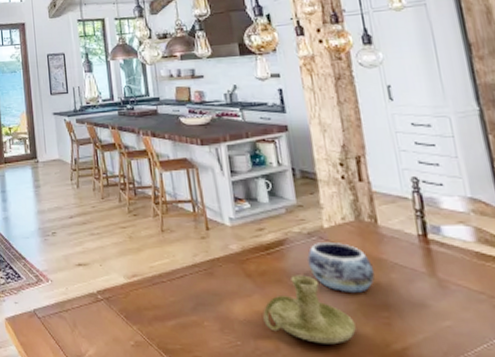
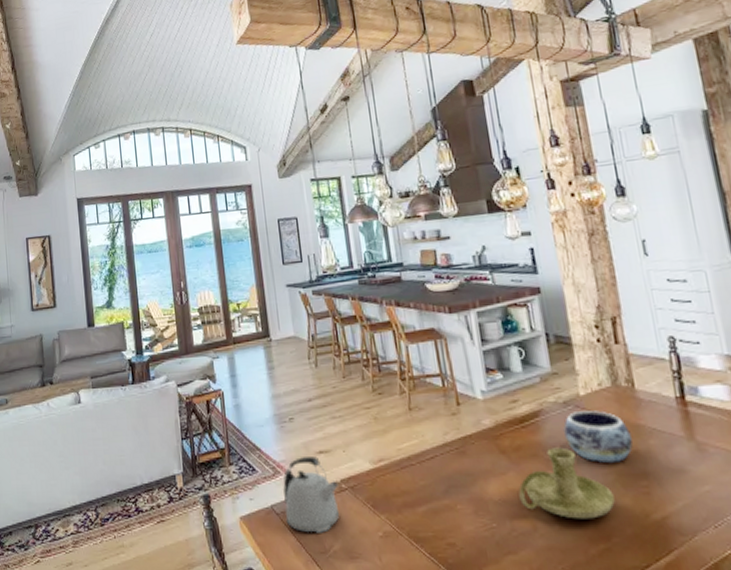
kettle: none [45,268,96,338] -> present [283,457,340,533]

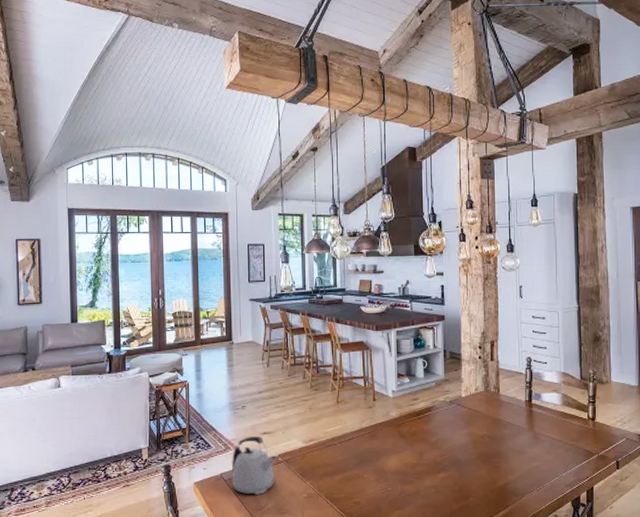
candle holder: present [518,447,615,519] -> none [410,434,475,485]
decorative bowl: present [562,410,634,464] -> none [446,408,493,446]

